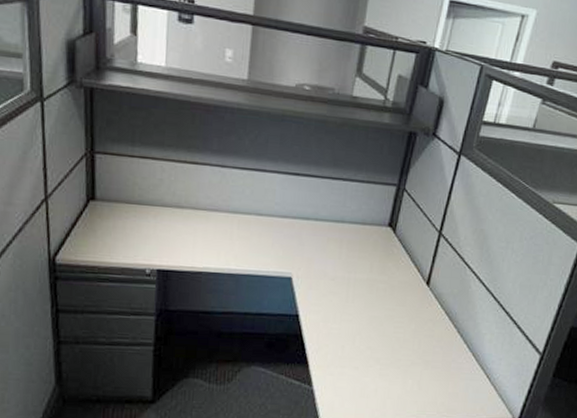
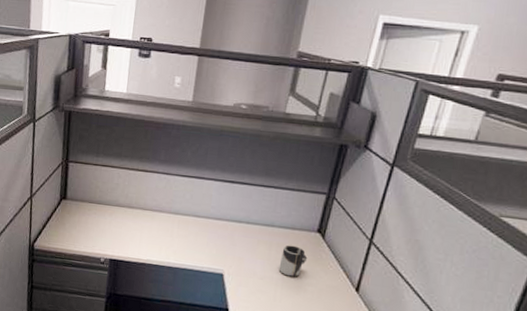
cup: none [350,241,379,275] -> present [278,245,308,277]

